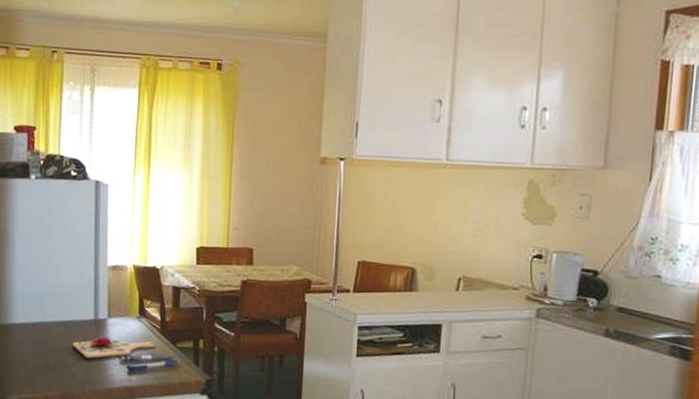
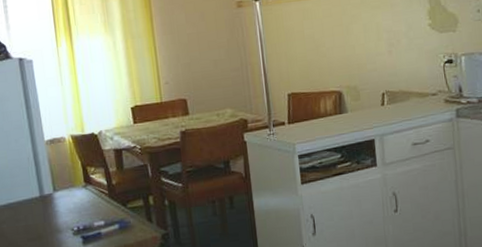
cutting board: present [72,337,155,359] -> none [21,207,106,237]

